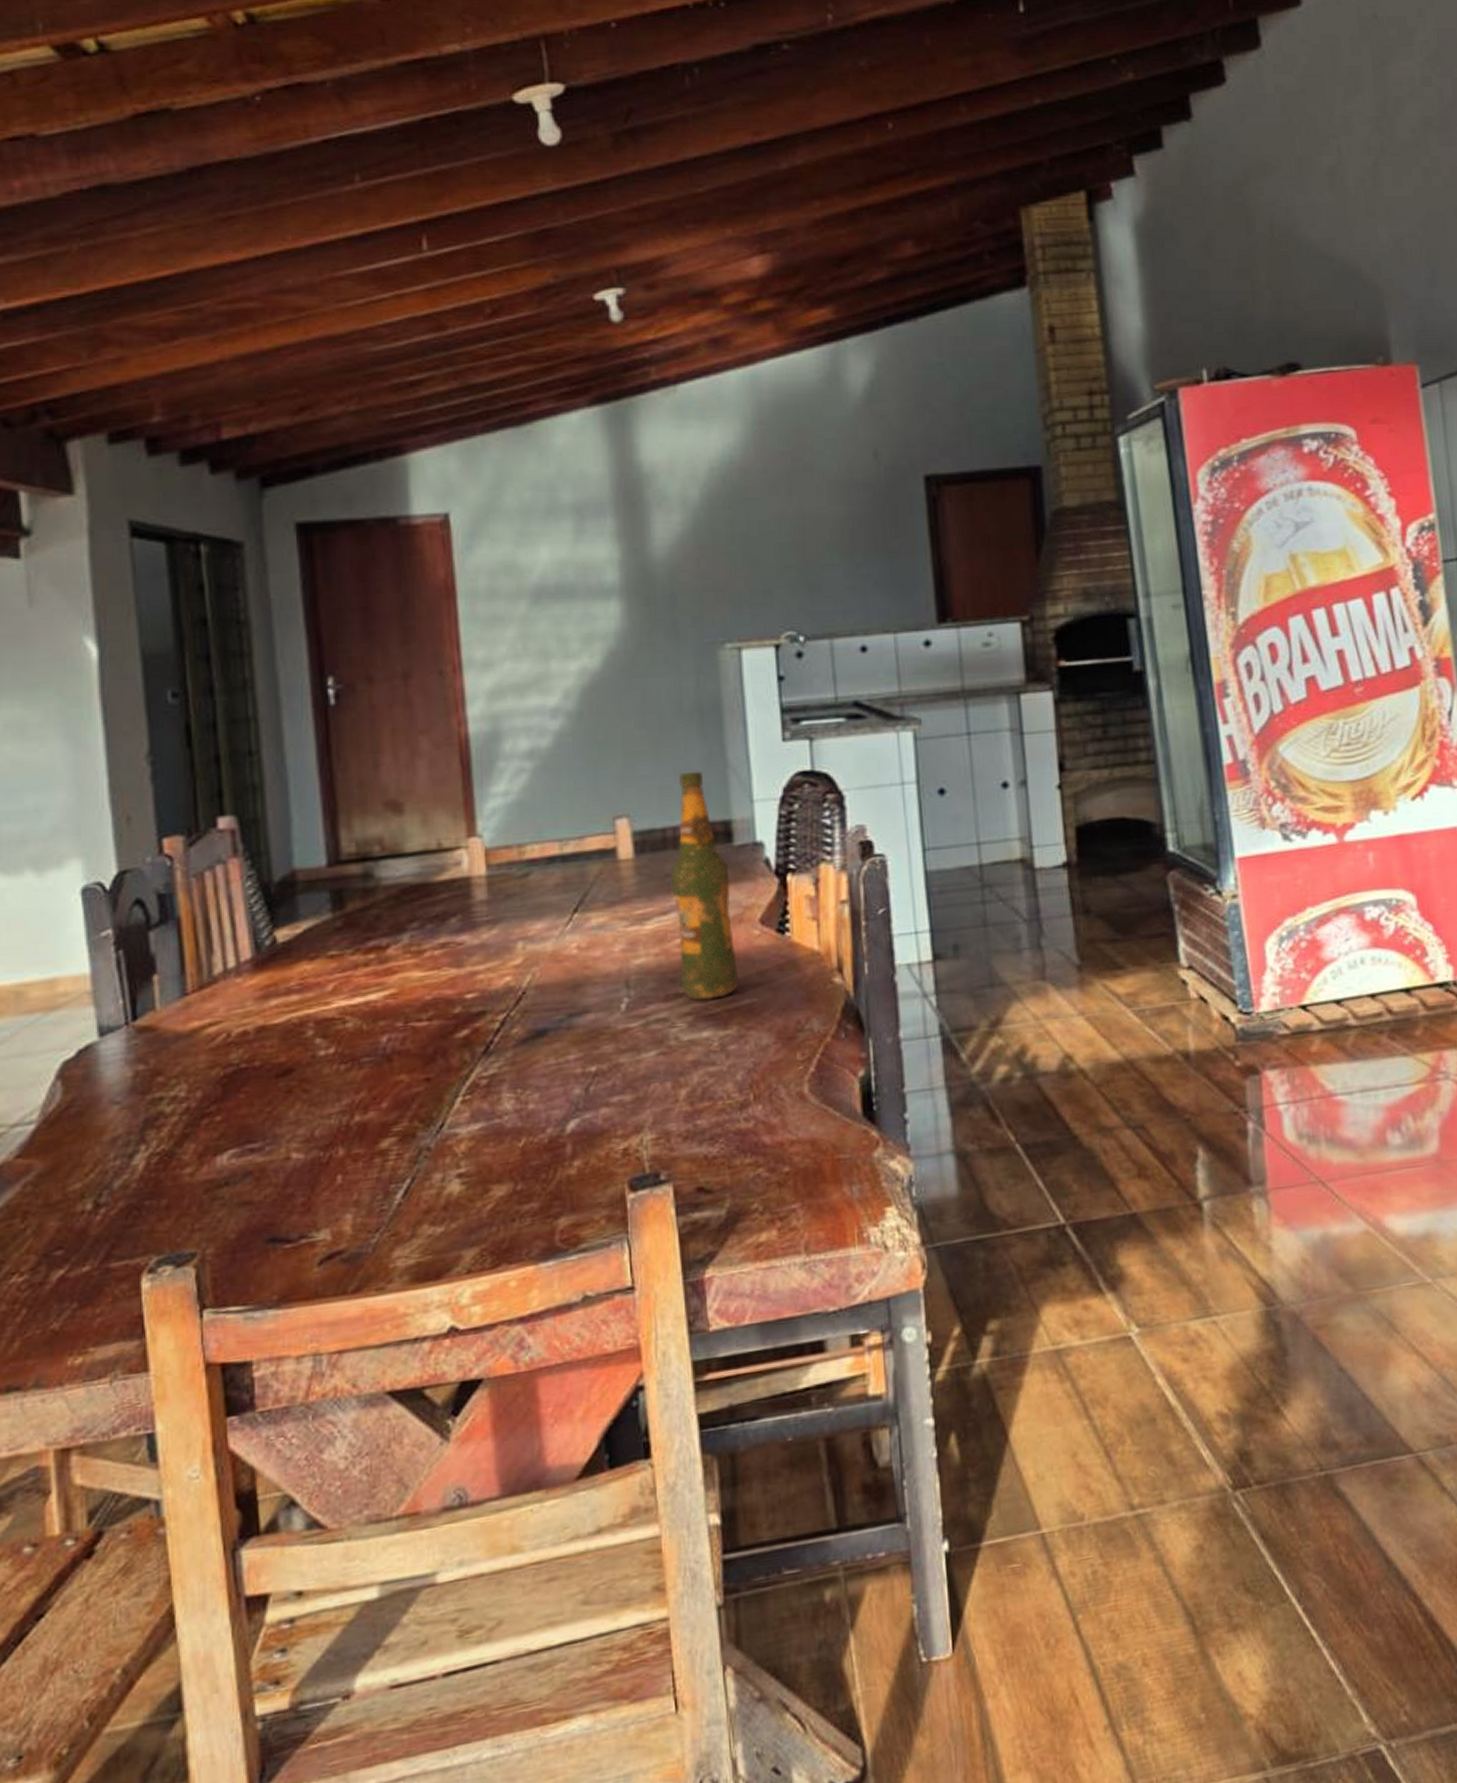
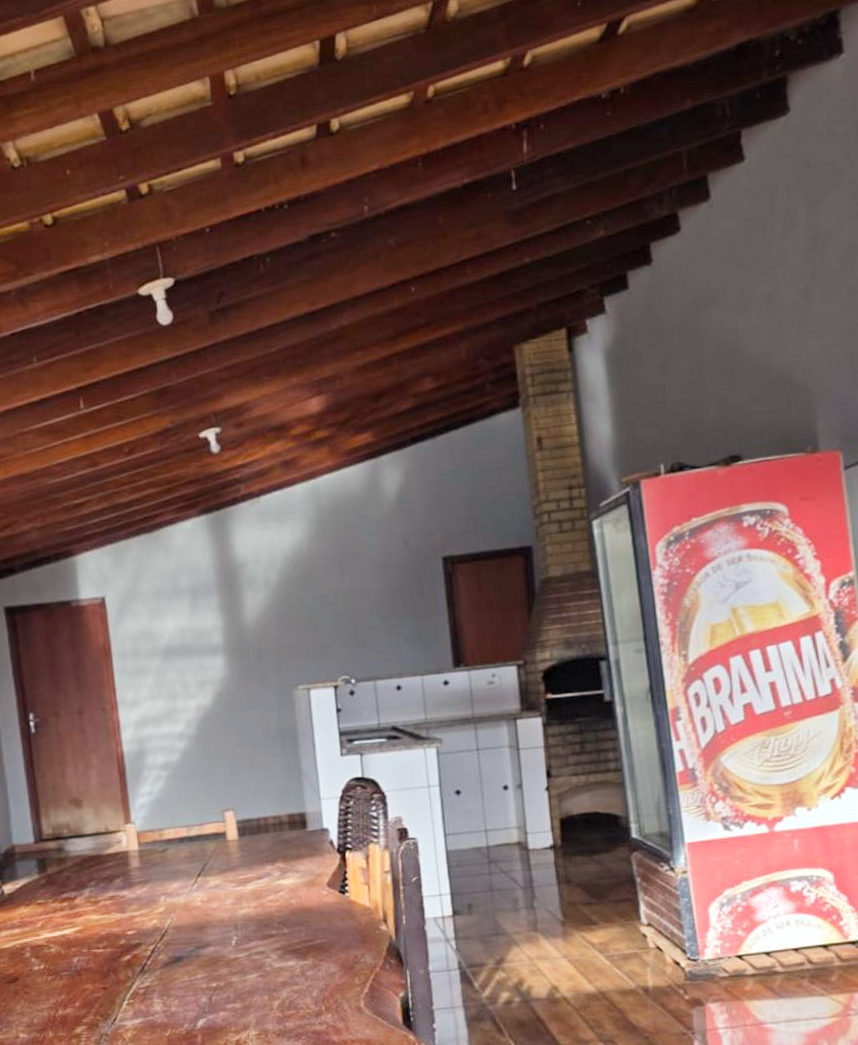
beer bottle: present [671,771,739,1001] -> none [264,777,314,940]

